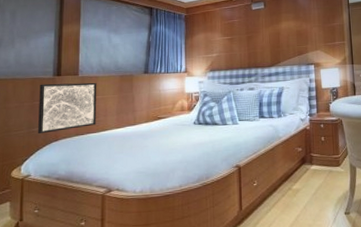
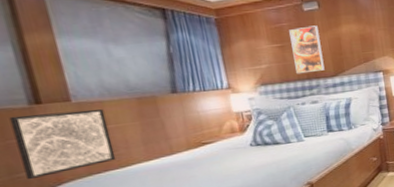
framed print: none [238,22,263,63] -> present [289,25,325,74]

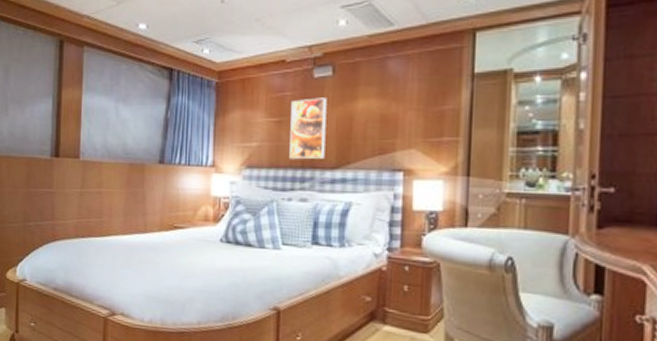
wall art: present [9,108,116,180] -> none [34,166,101,231]

